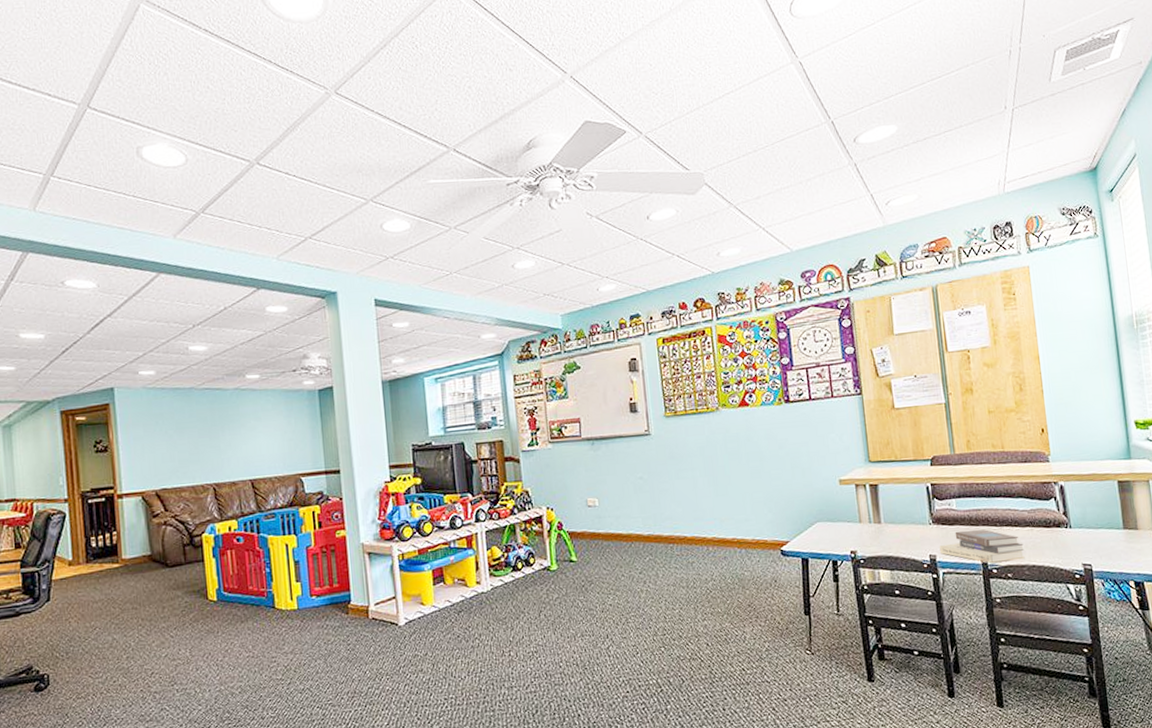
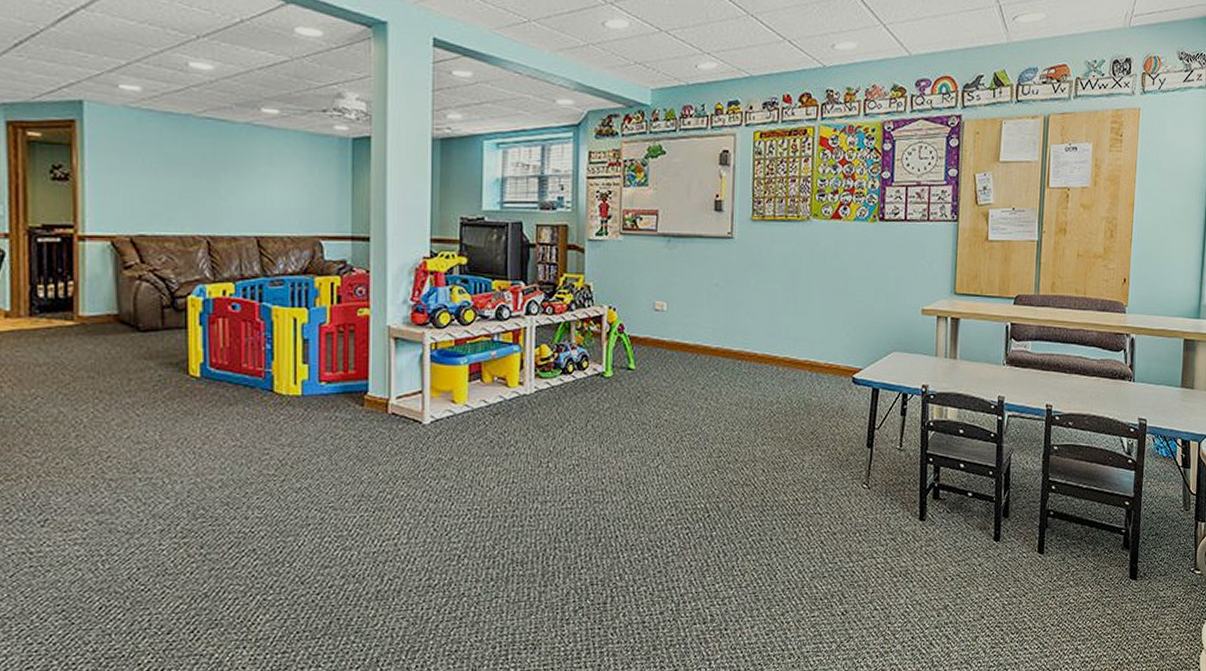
books: present [940,529,1025,563] -> none [1009,374,1088,409]

